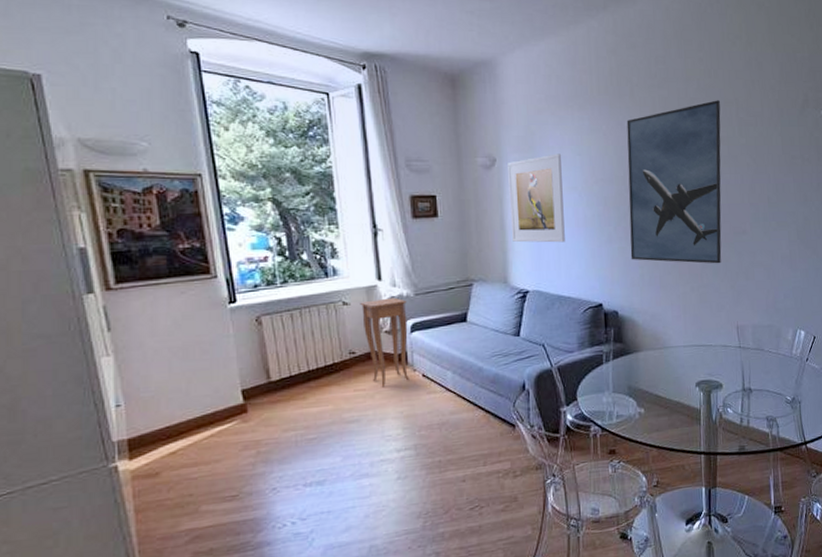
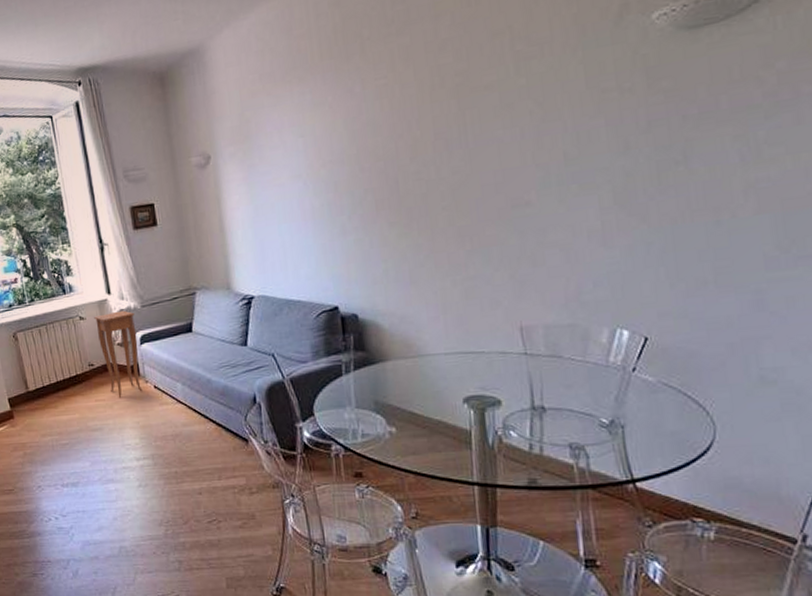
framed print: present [508,153,565,243] -> none [223,138,291,244]
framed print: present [626,100,722,264] -> none [357,33,495,253]

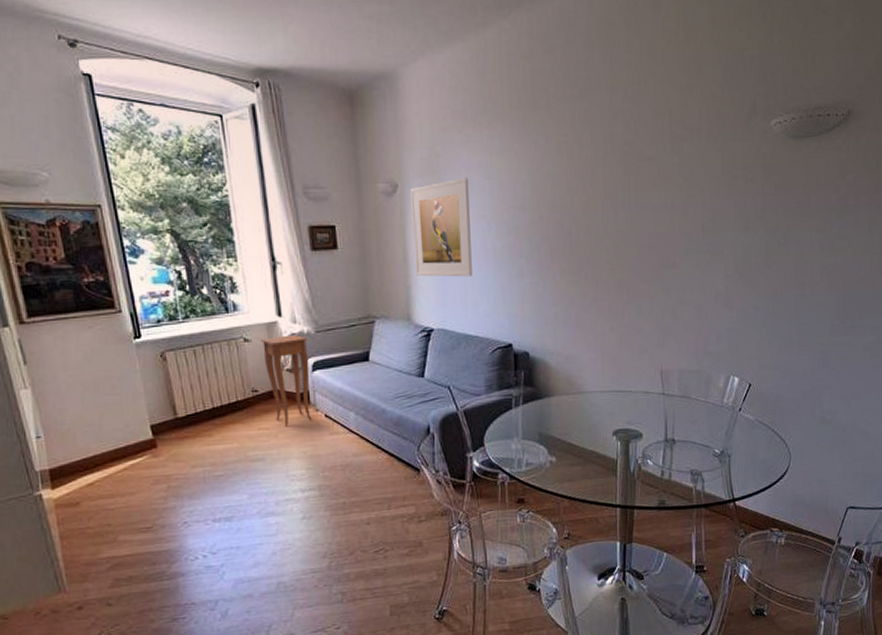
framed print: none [223,138,291,244] -> present [410,177,472,277]

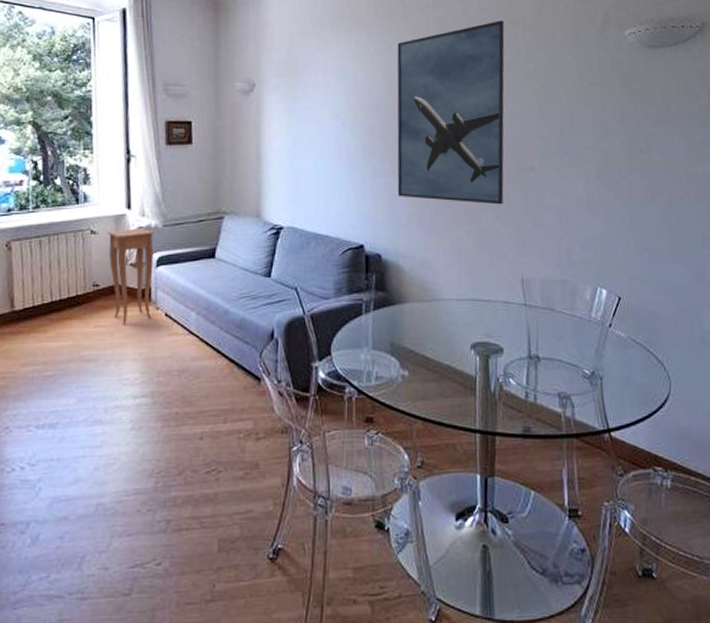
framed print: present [410,177,472,277] -> none [267,78,325,175]
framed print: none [541,111,651,301] -> present [397,20,505,205]

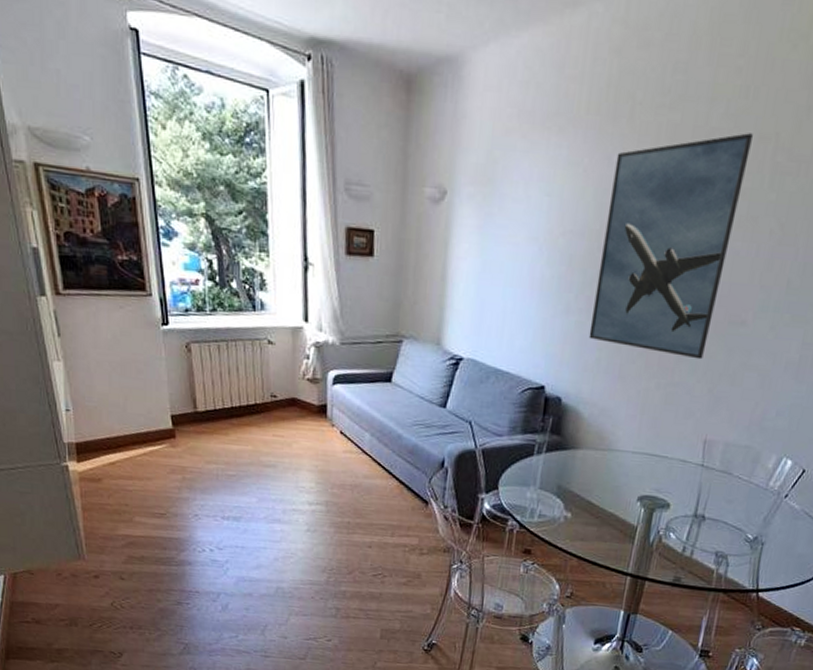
side table: present [108,228,155,325] -> none [285,342,332,437]

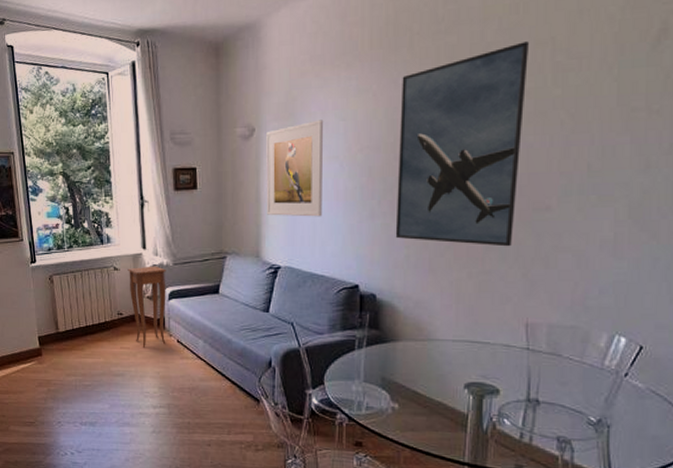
side table: none [285,342,332,437] -> present [128,266,166,348]
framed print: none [453,191,525,306] -> present [266,119,323,217]

